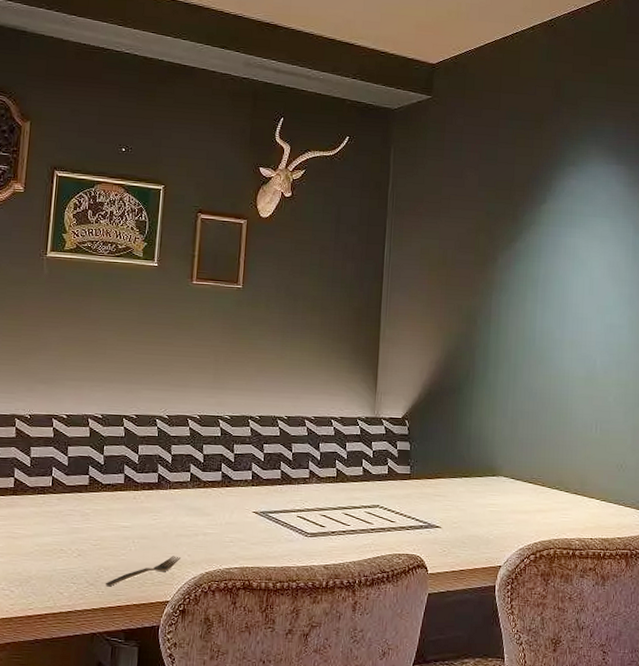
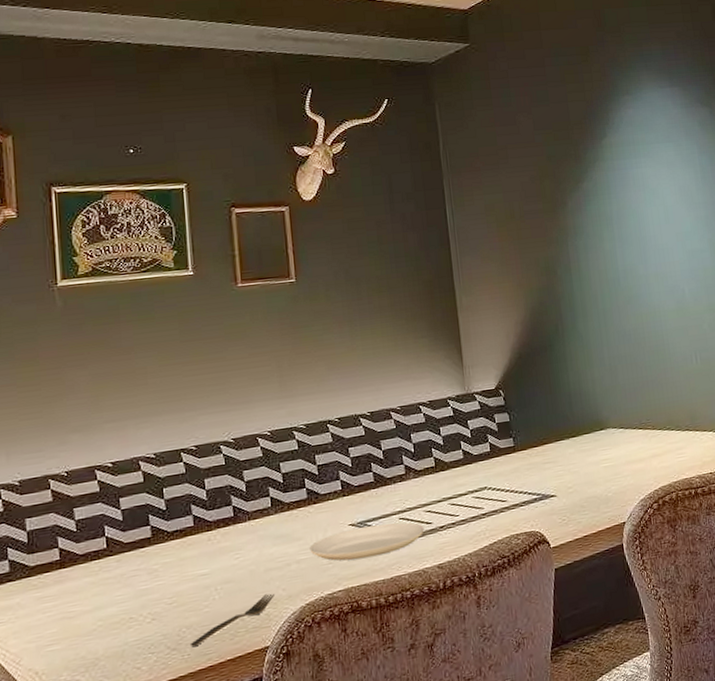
plate: none [216,516,318,545] -> present [309,522,424,561]

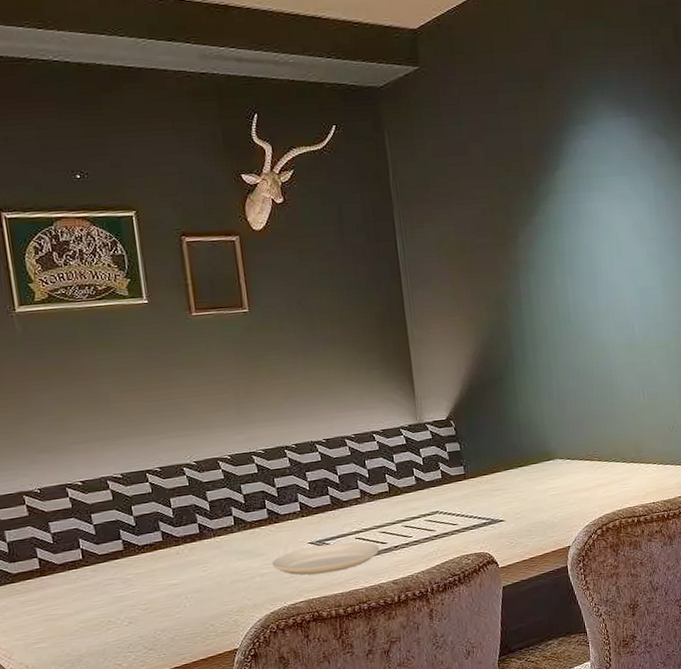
fork: present [190,593,276,648] -> none [165,602,242,648]

